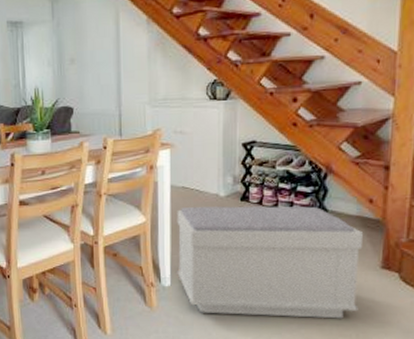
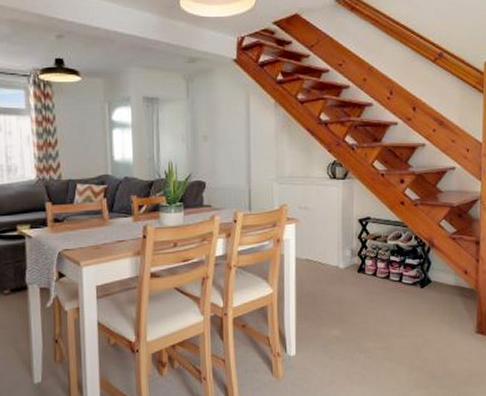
bench: present [177,206,363,319] -> none [301,277,460,381]

